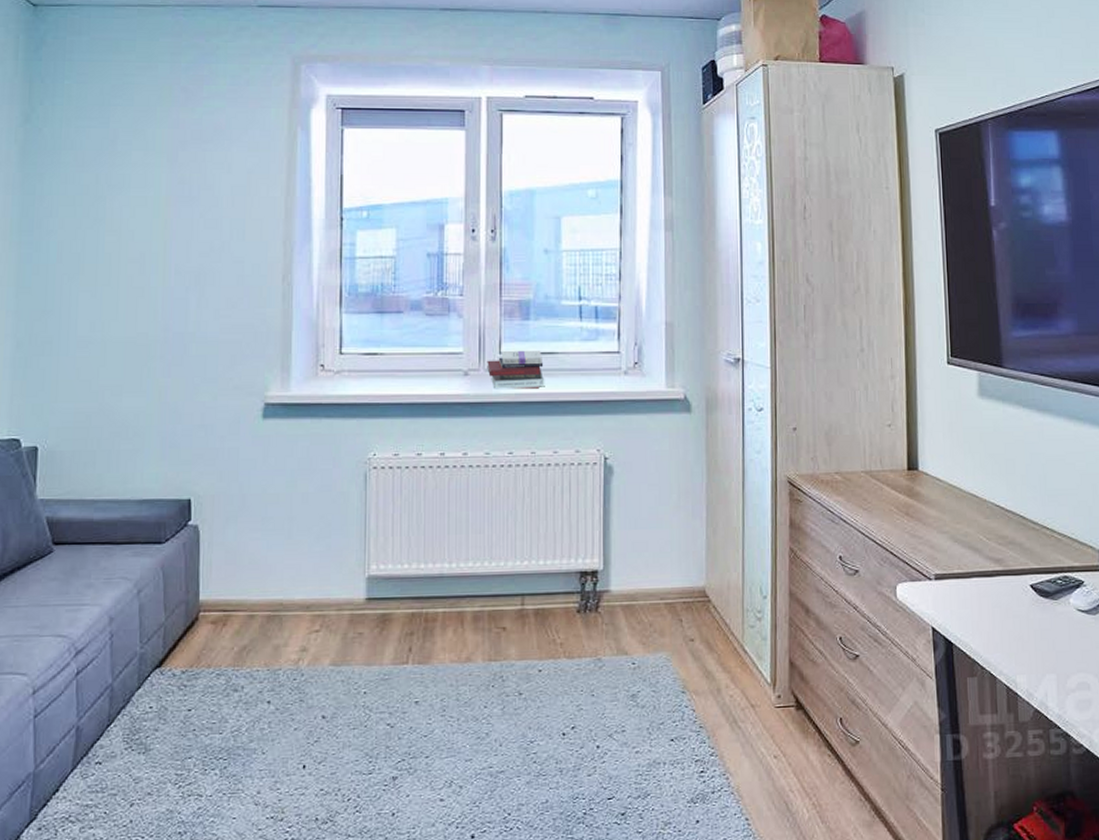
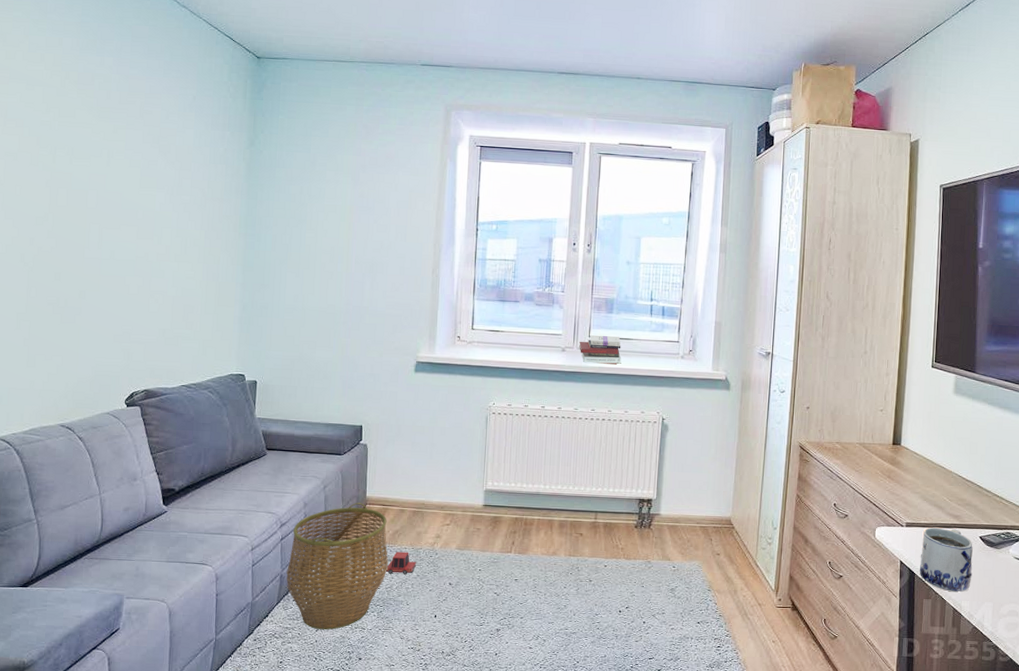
basket: none [85,610,234,803] -> present [286,502,389,630]
toy car: none [230,676,275,711] -> present [385,551,417,575]
mug: none [957,577,1027,665] -> present [919,527,973,593]

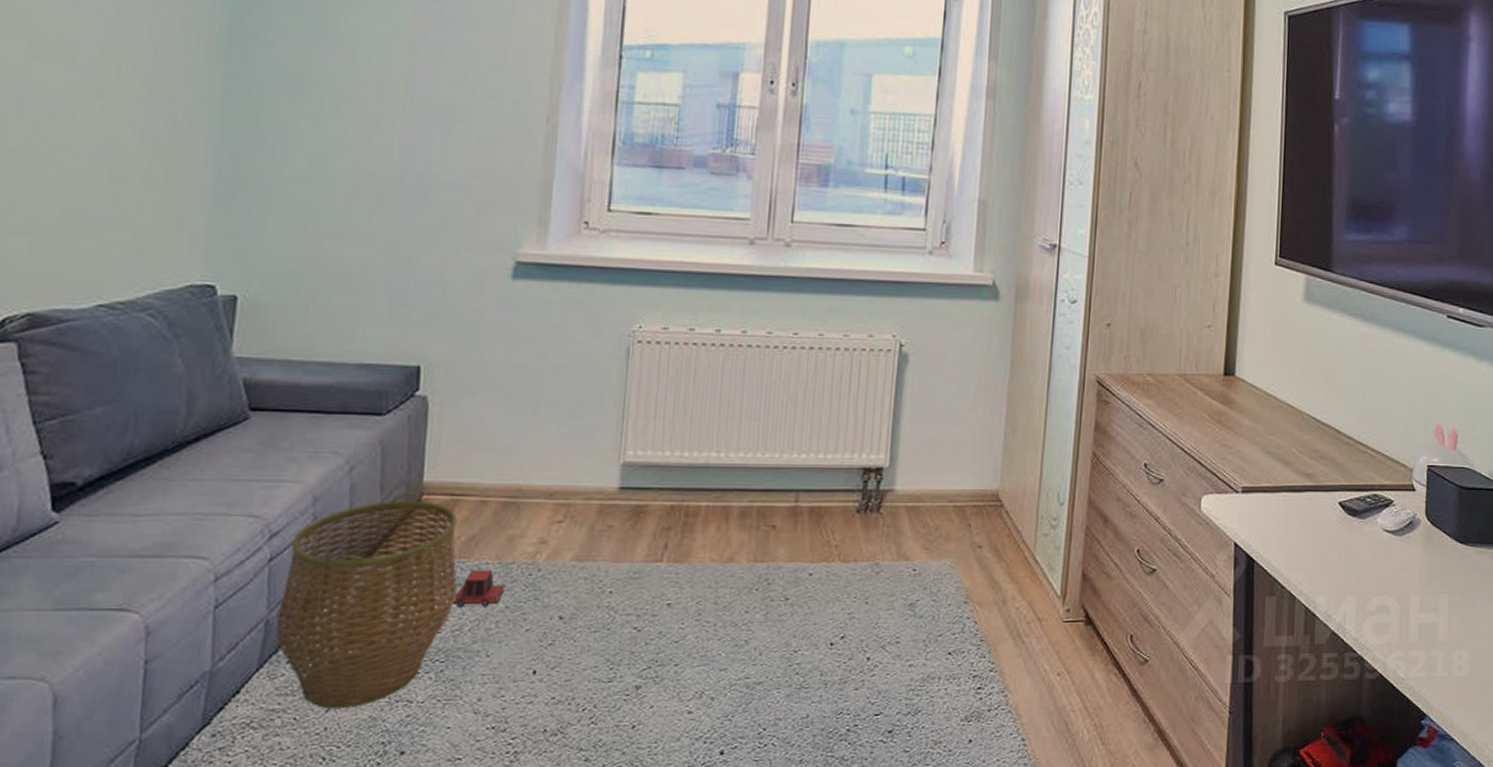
books: present [579,334,622,366] -> none [776,219,841,266]
mug: present [919,527,973,593] -> none [1260,491,1331,584]

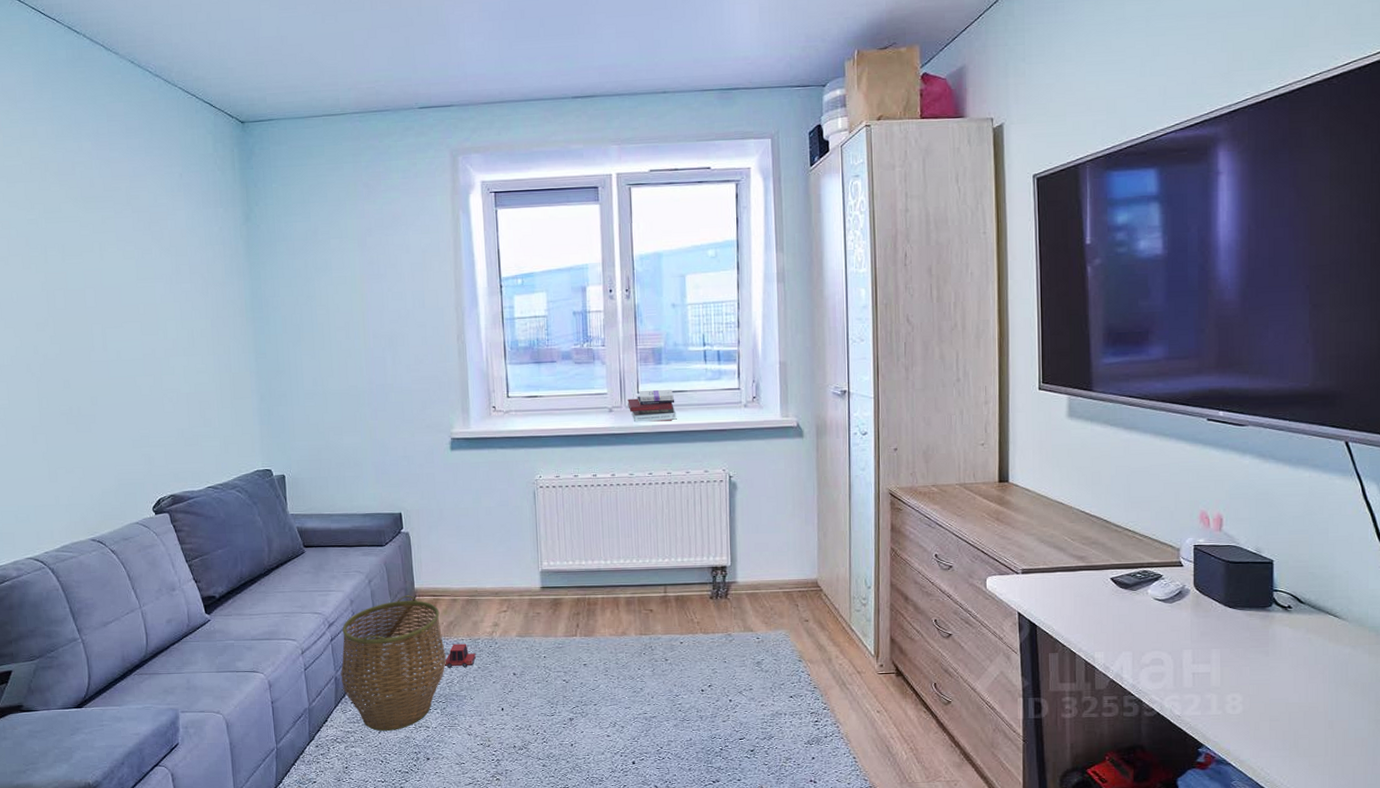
books: none [776,219,841,266] -> present [627,389,677,423]

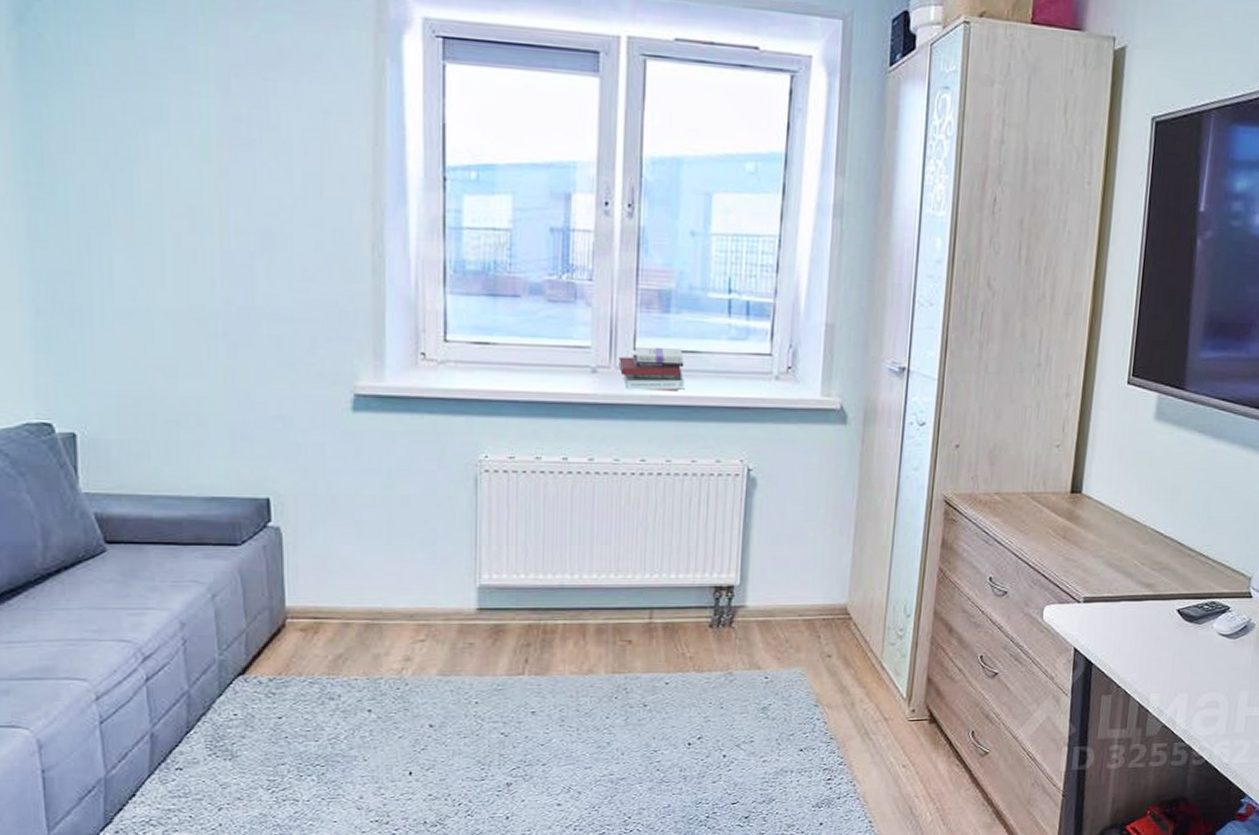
basket: present [340,595,447,731] -> none [160,617,330,807]
toy car: present [444,643,477,668] -> none [325,685,376,719]

